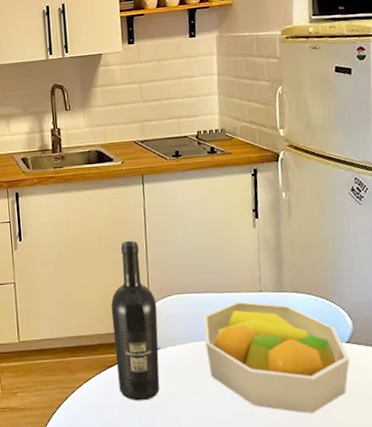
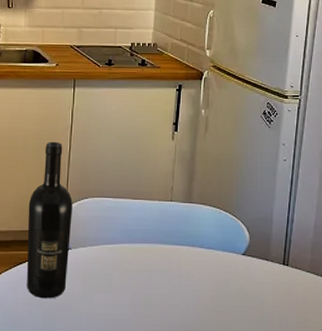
fruit bowl: present [203,301,350,414] -> none [114,209,243,320]

